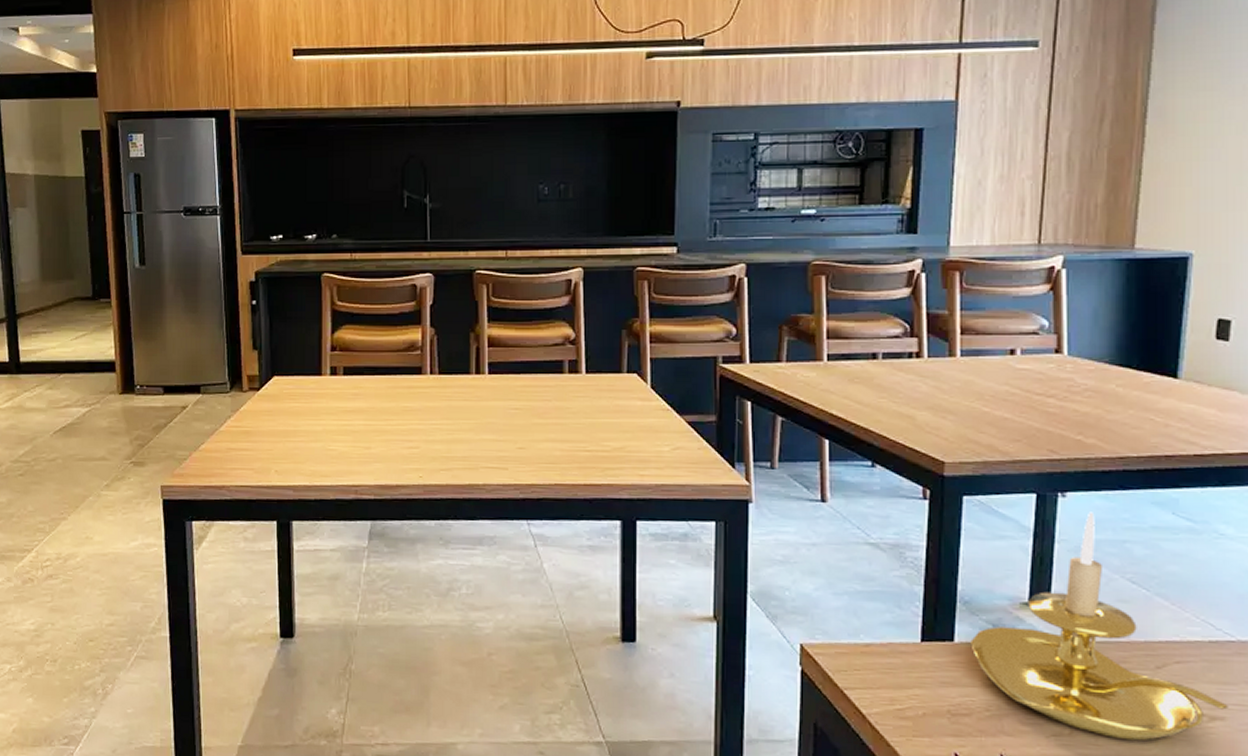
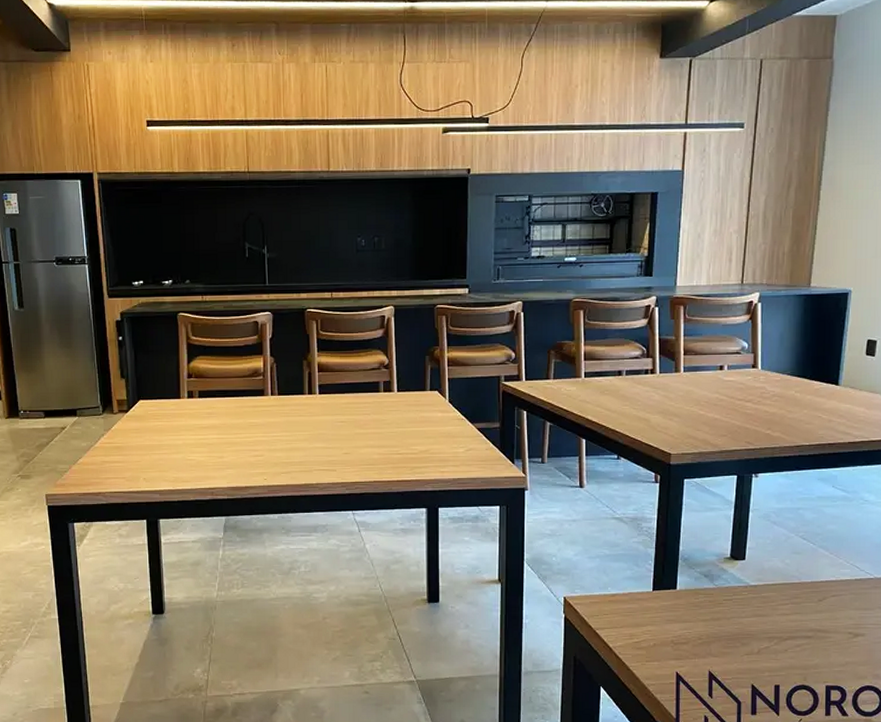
candle holder: present [970,512,1228,741] -> none [688,487,867,655]

